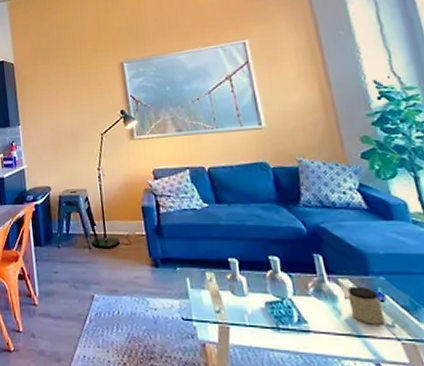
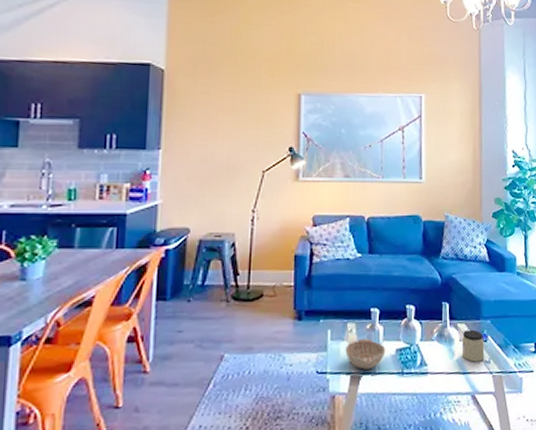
decorative bowl: none [207,288,254,321] -> present [345,338,386,370]

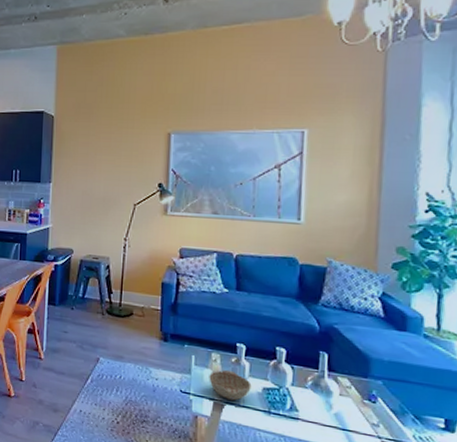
jar: present [461,329,485,362] -> none [341,385,372,423]

